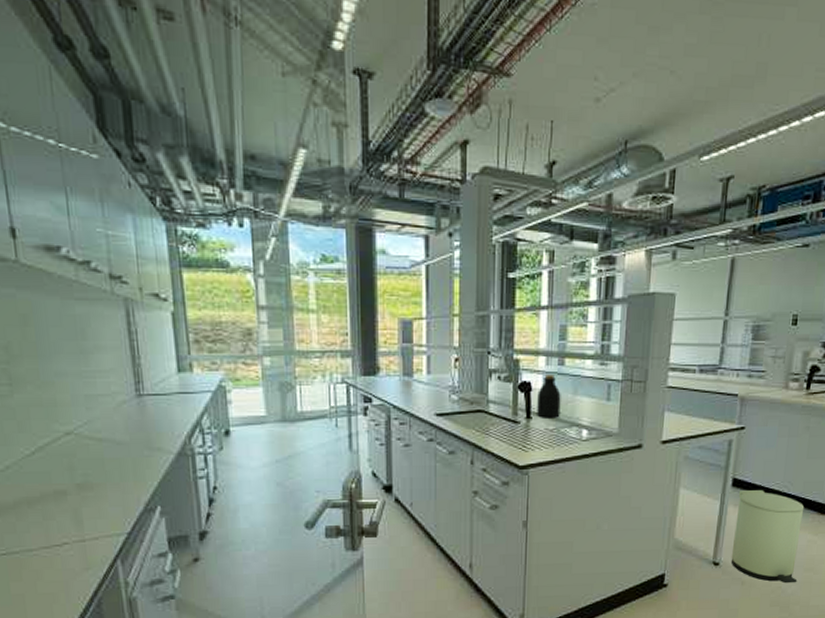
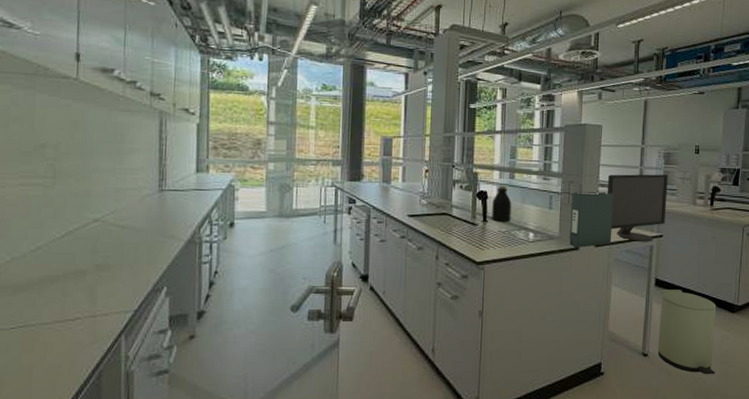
binder: none [630,376,687,446] -> present [569,191,614,249]
computer monitor: none [678,353,756,436] -> present [607,174,668,242]

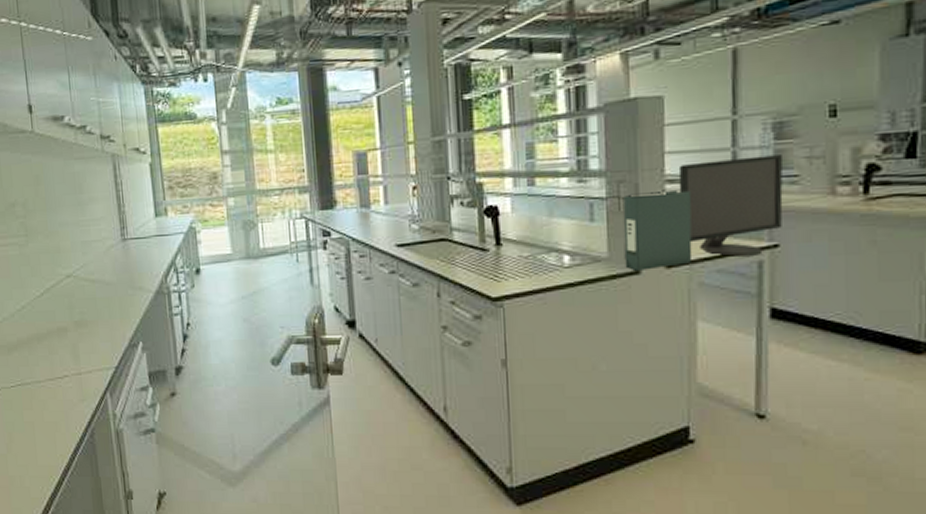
bottle: present [492,186,512,222] -> none [506,197,535,244]
pedal bin: present [657,290,717,375] -> none [781,323,890,447]

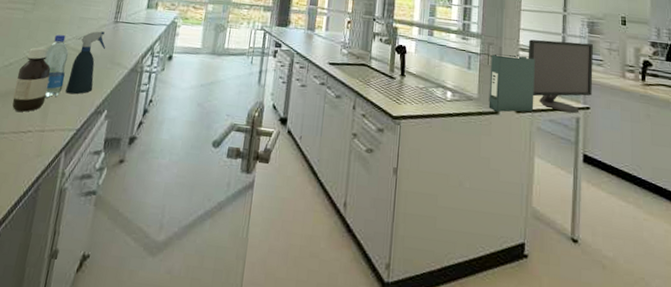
bottle: none [33,283,72,357] -> present [12,47,51,112]
bottle: none [56,266,87,338] -> present [45,34,69,98]
spray bottle: none [84,253,121,330] -> present [66,31,106,95]

